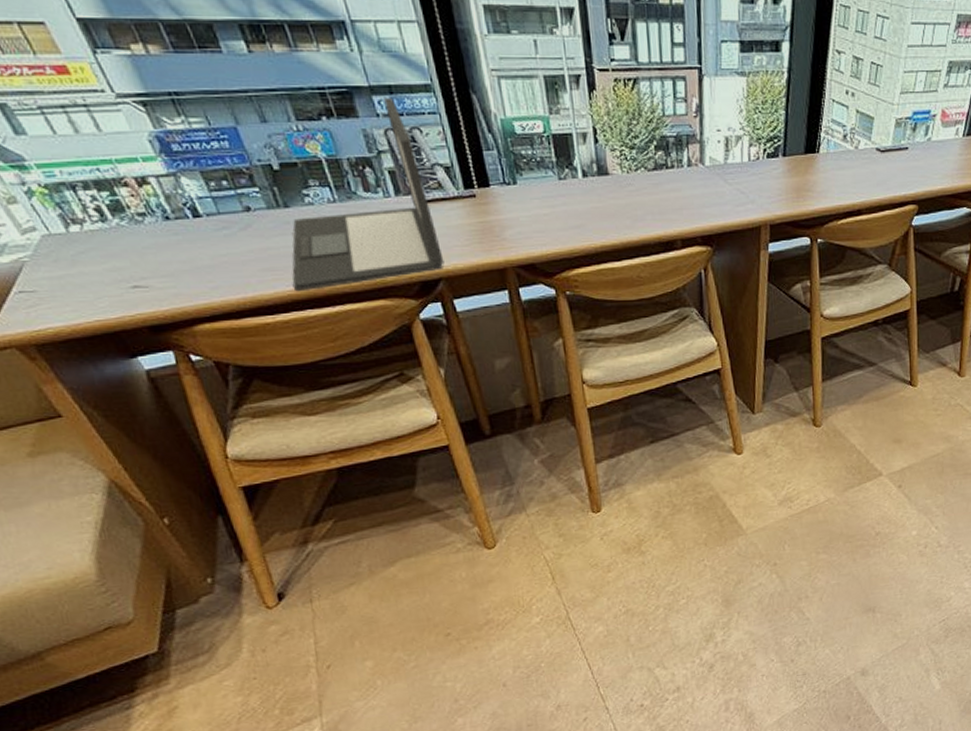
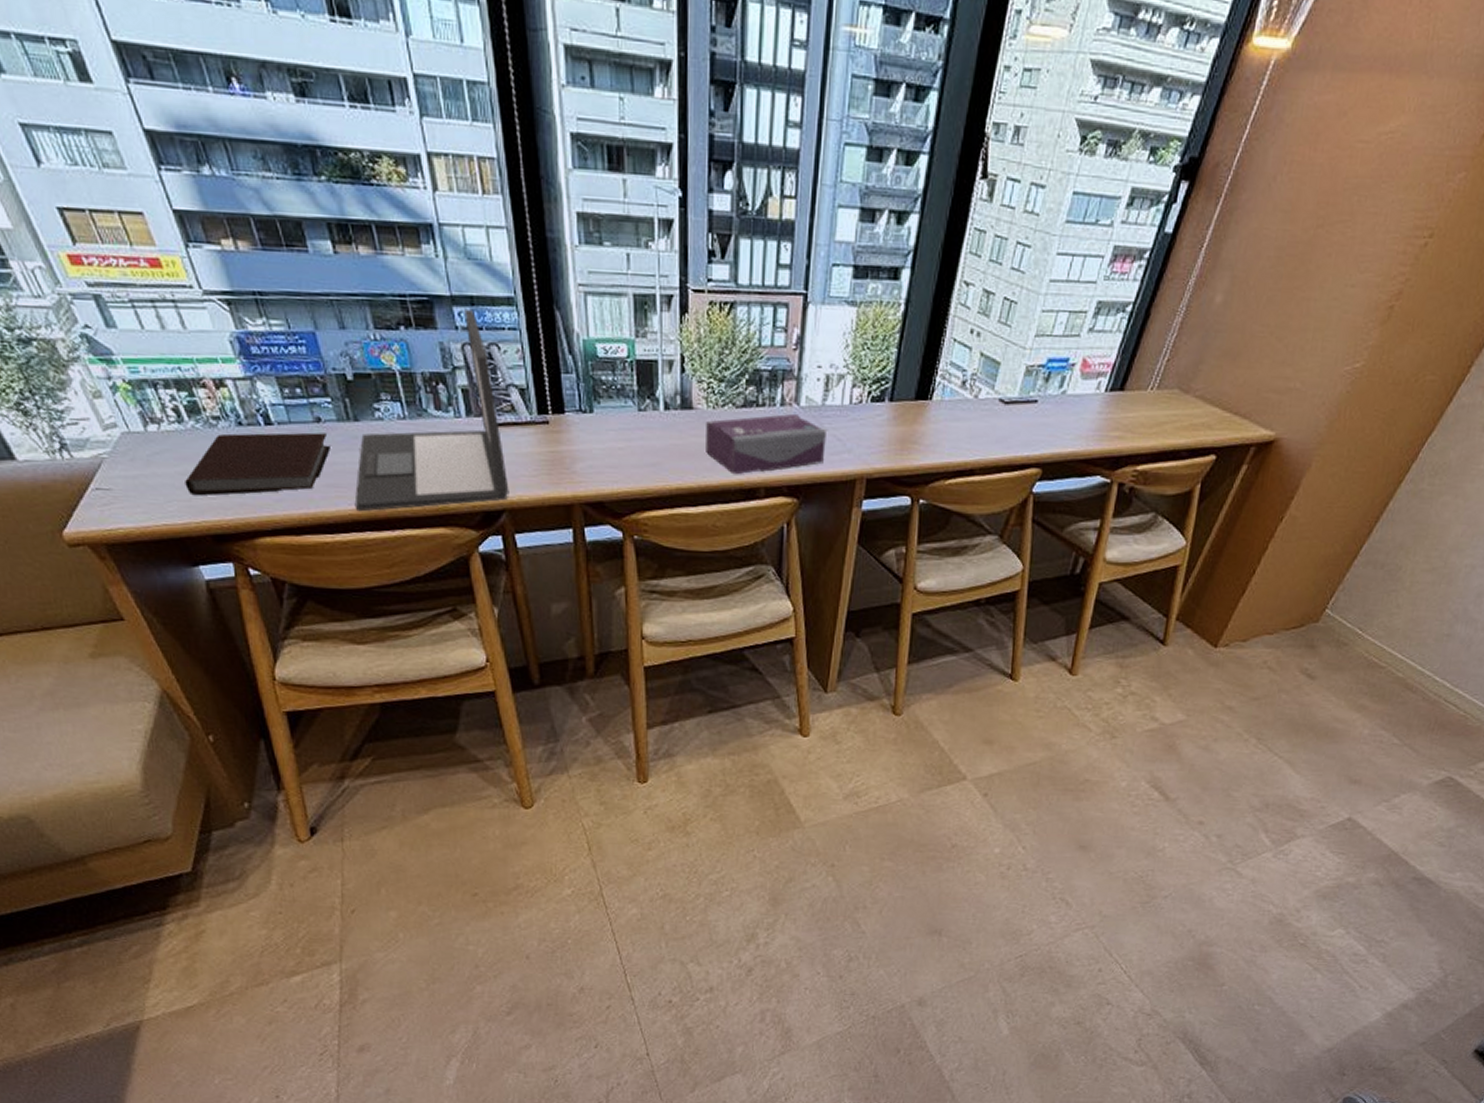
notebook: none [114,221,263,289] -> present [185,432,331,495]
tissue box: none [622,172,731,230] -> present [706,413,826,475]

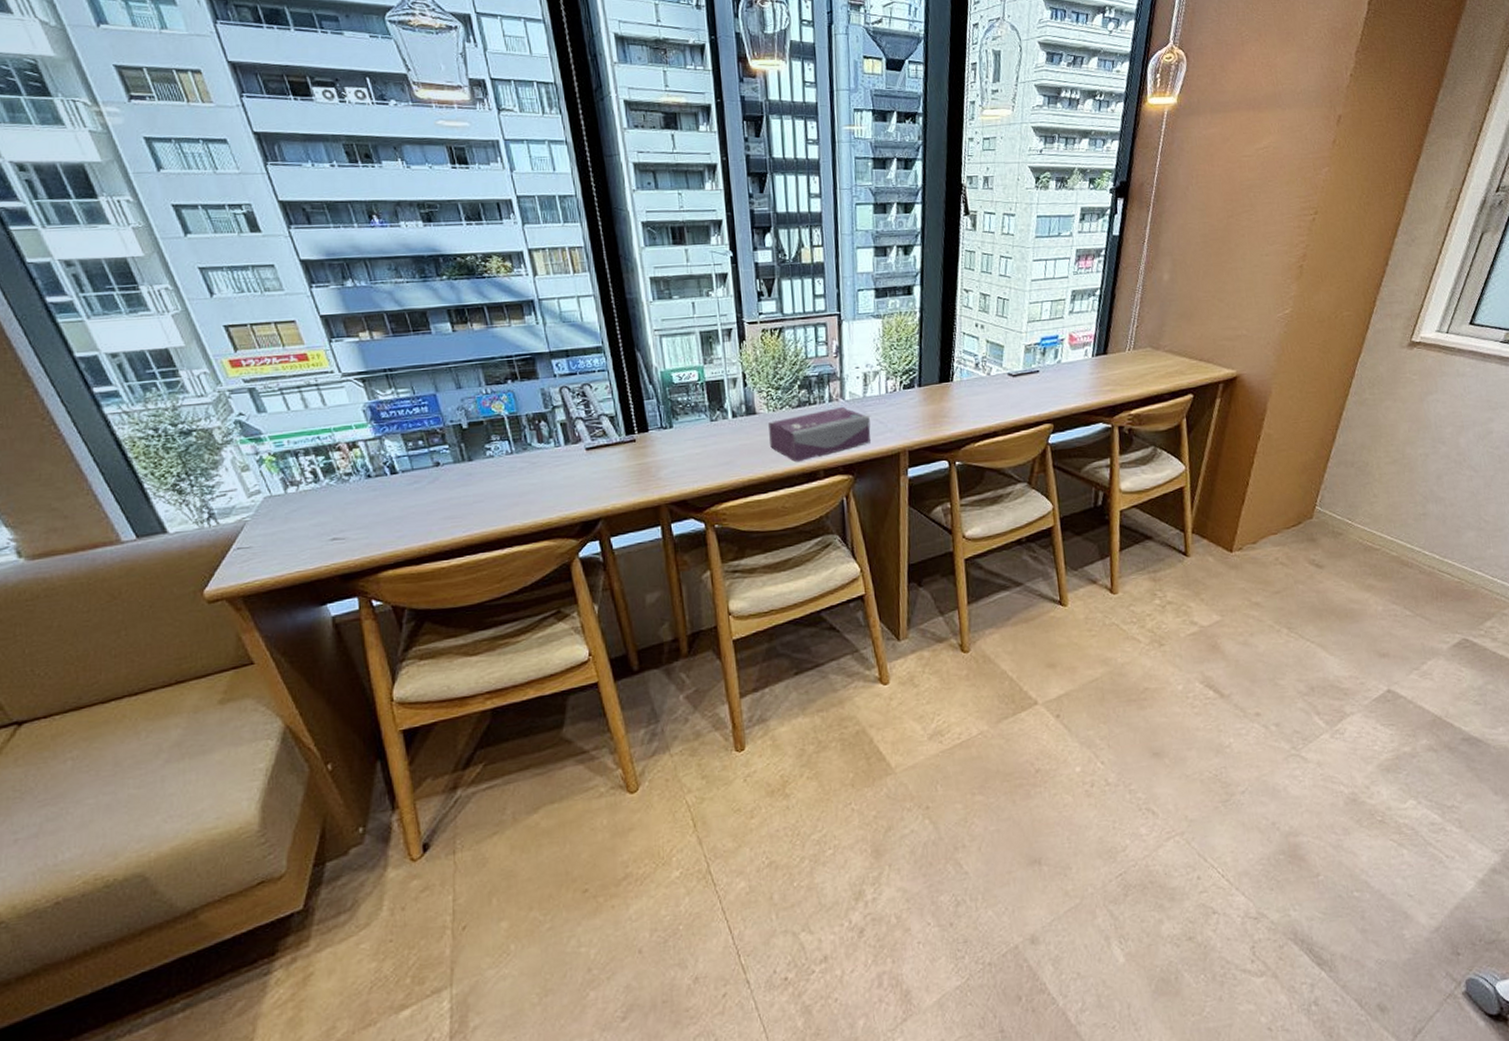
notebook: present [185,432,331,495] -> none [318,474,448,542]
laptop: present [354,308,509,512] -> none [468,360,604,537]

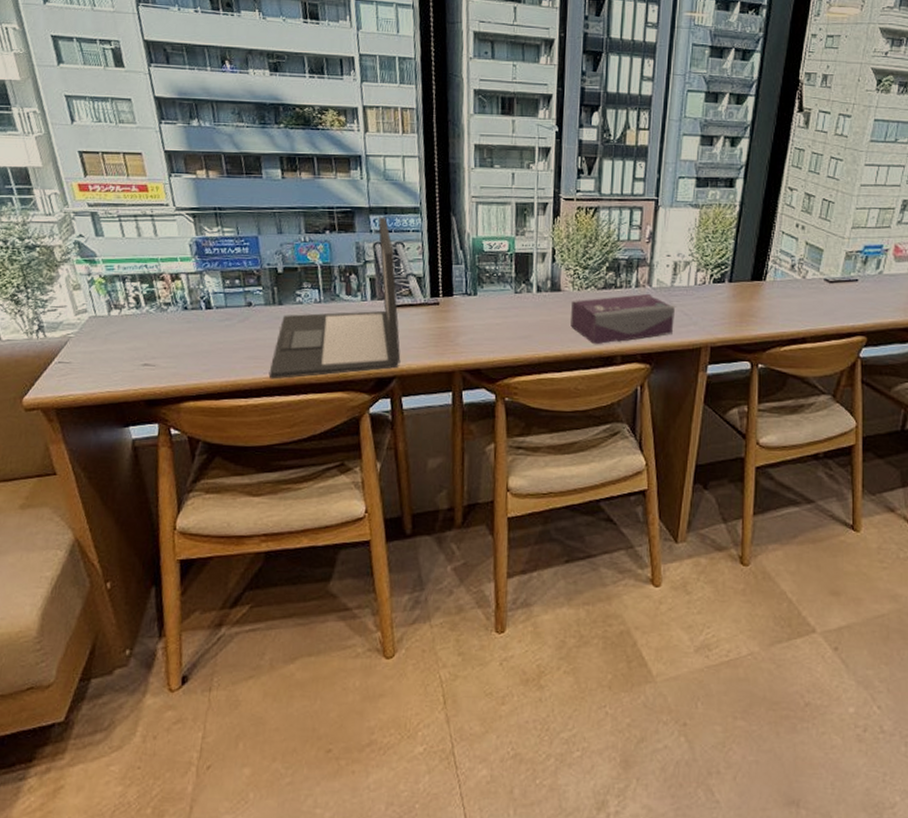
laptop: none [468,360,604,537] -> present [268,216,401,379]

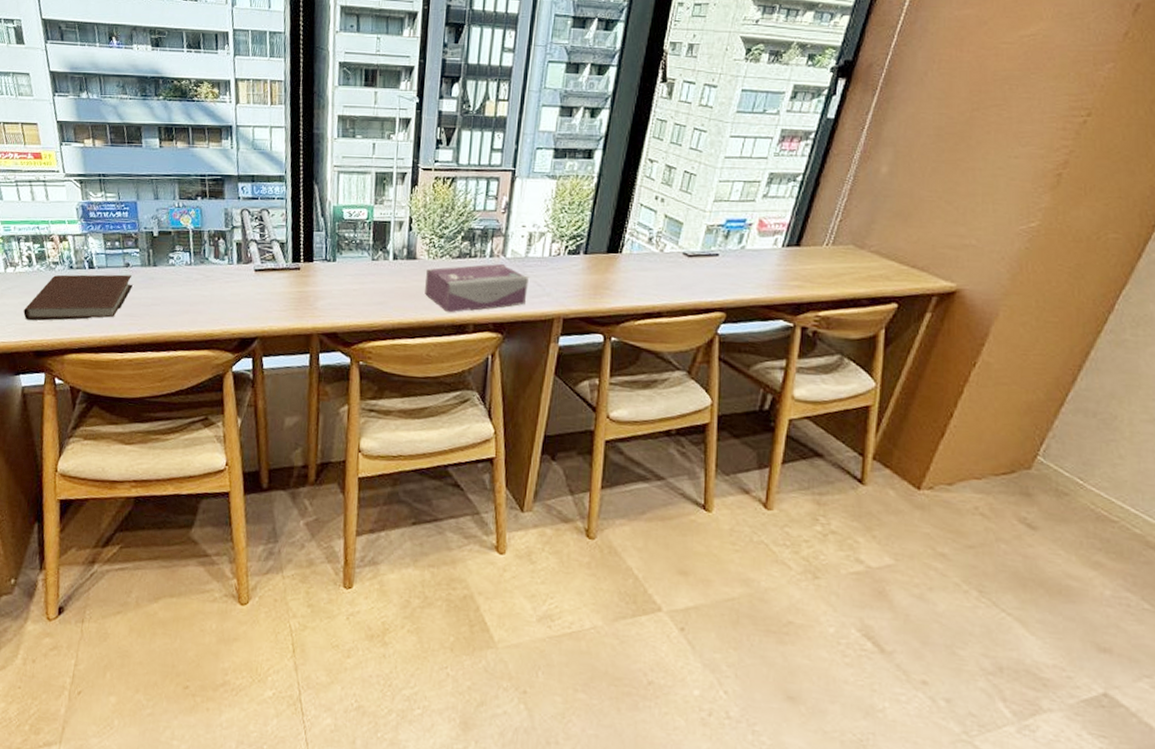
notebook: none [132,314,256,367] -> present [23,274,133,321]
laptop: present [268,216,401,379] -> none [142,184,263,336]

